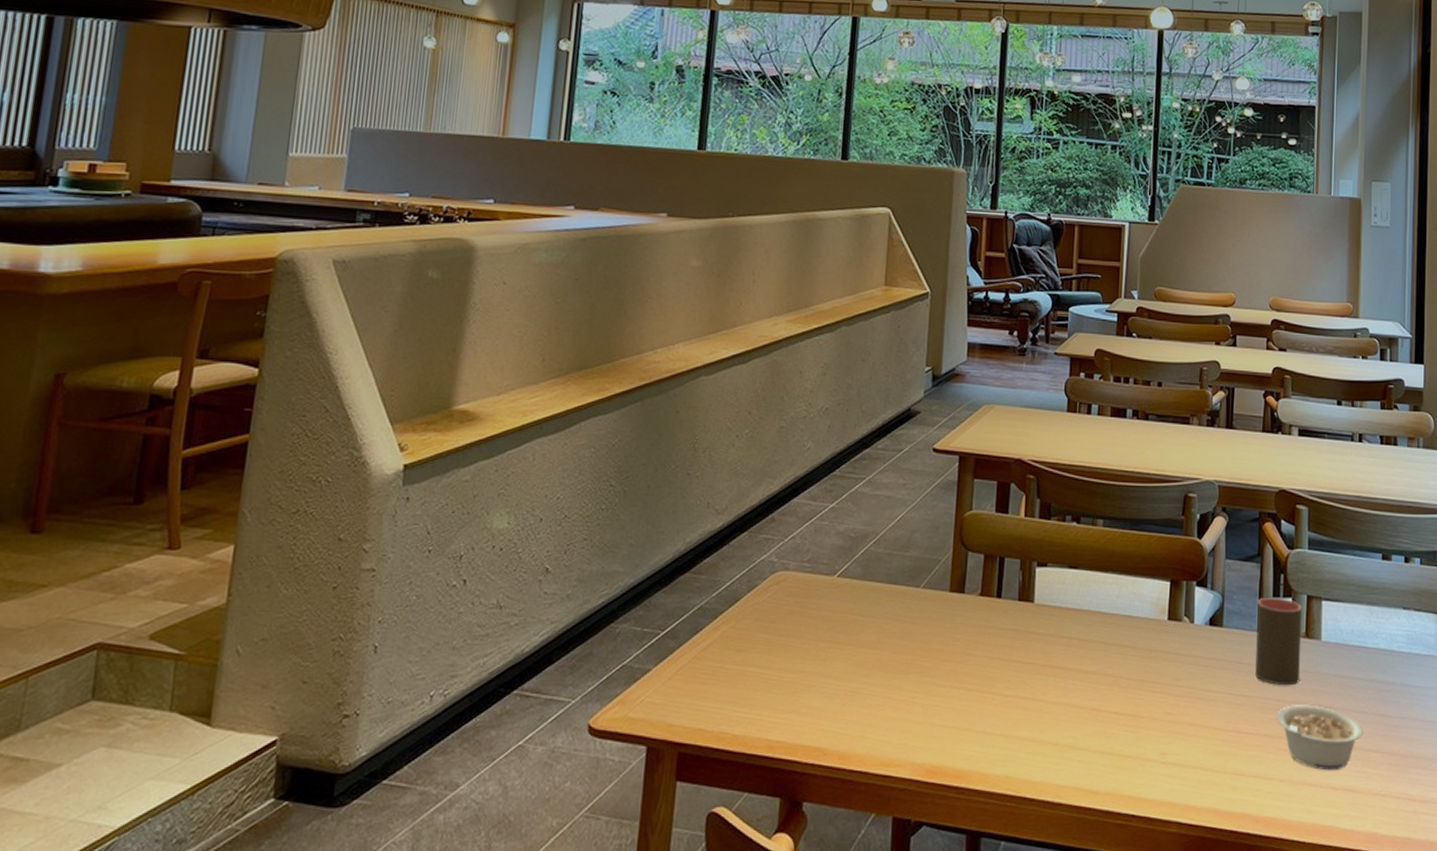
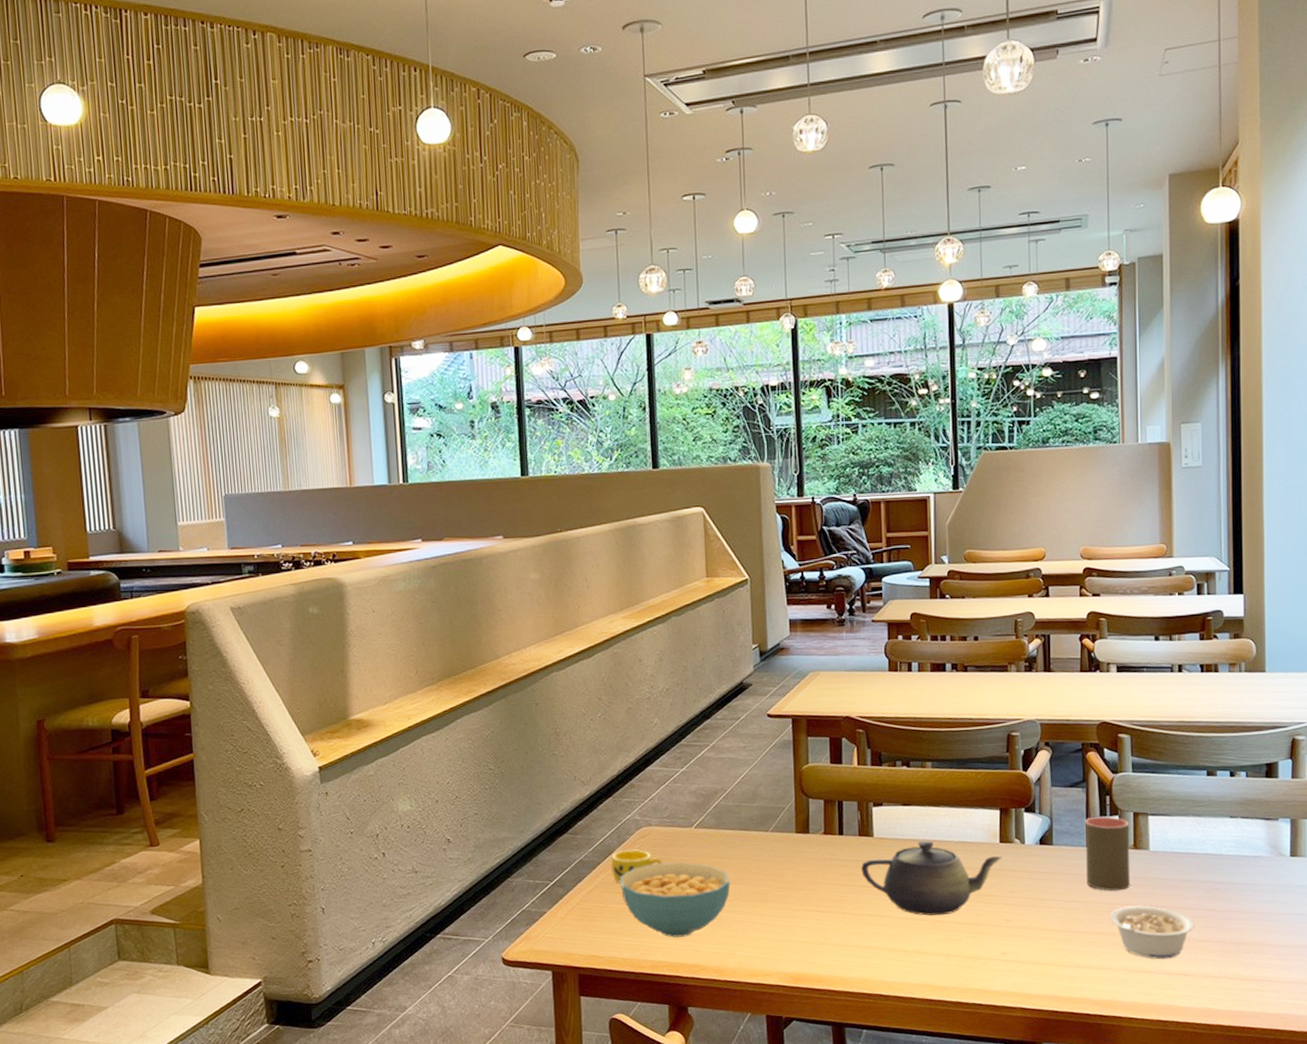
cup: none [734,598,795,638] -> present [610,849,662,883]
cereal bowl: none [744,617,870,713] -> present [620,862,730,938]
teapot: none [1017,611,1170,703] -> present [861,840,1003,916]

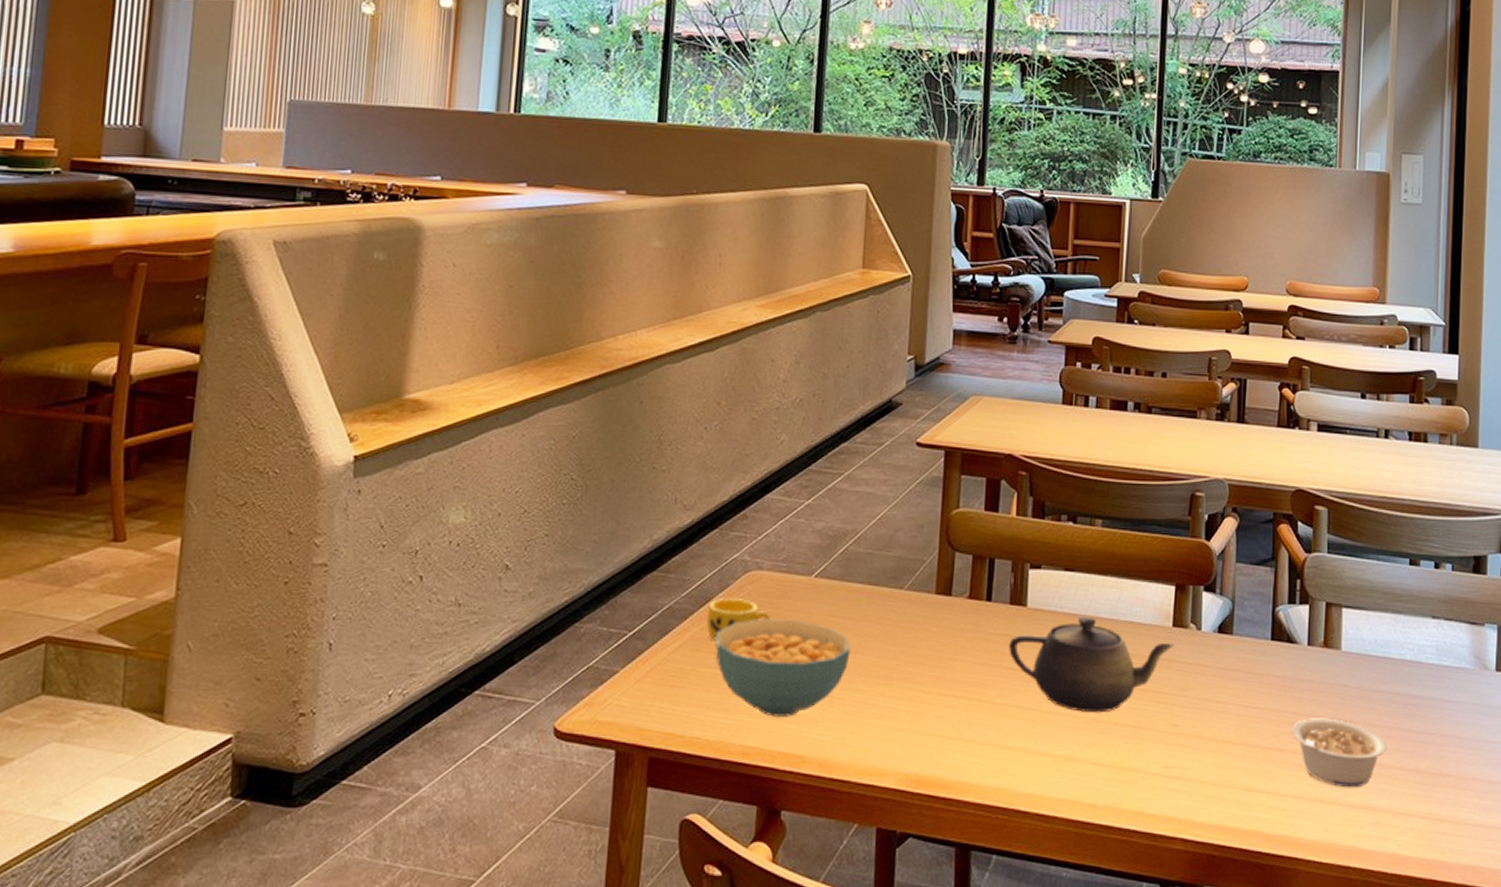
cup: present [1085,816,1131,891] -> none [1268,603,1321,698]

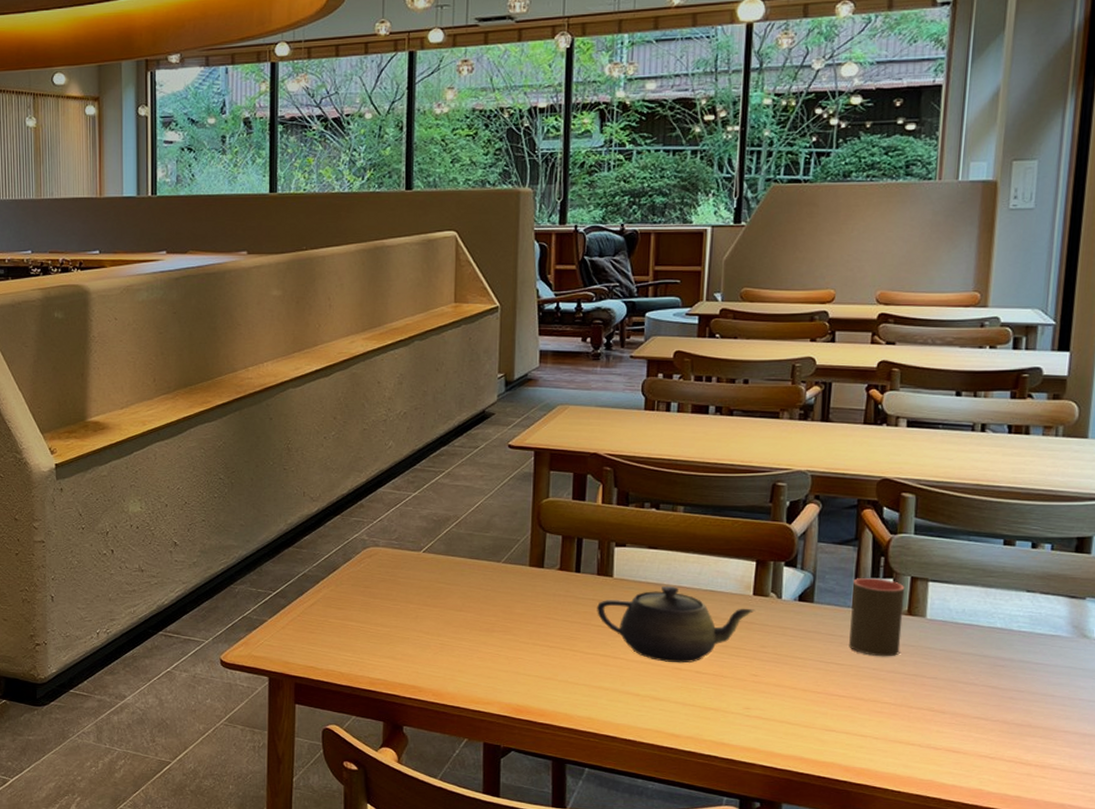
cup: present [706,599,771,640] -> none [334,568,387,599]
cereal bowl: present [716,619,851,719] -> none [343,584,456,658]
cup: none [1268,603,1321,698] -> present [849,577,905,657]
legume: present [1292,718,1386,788] -> none [873,674,971,733]

